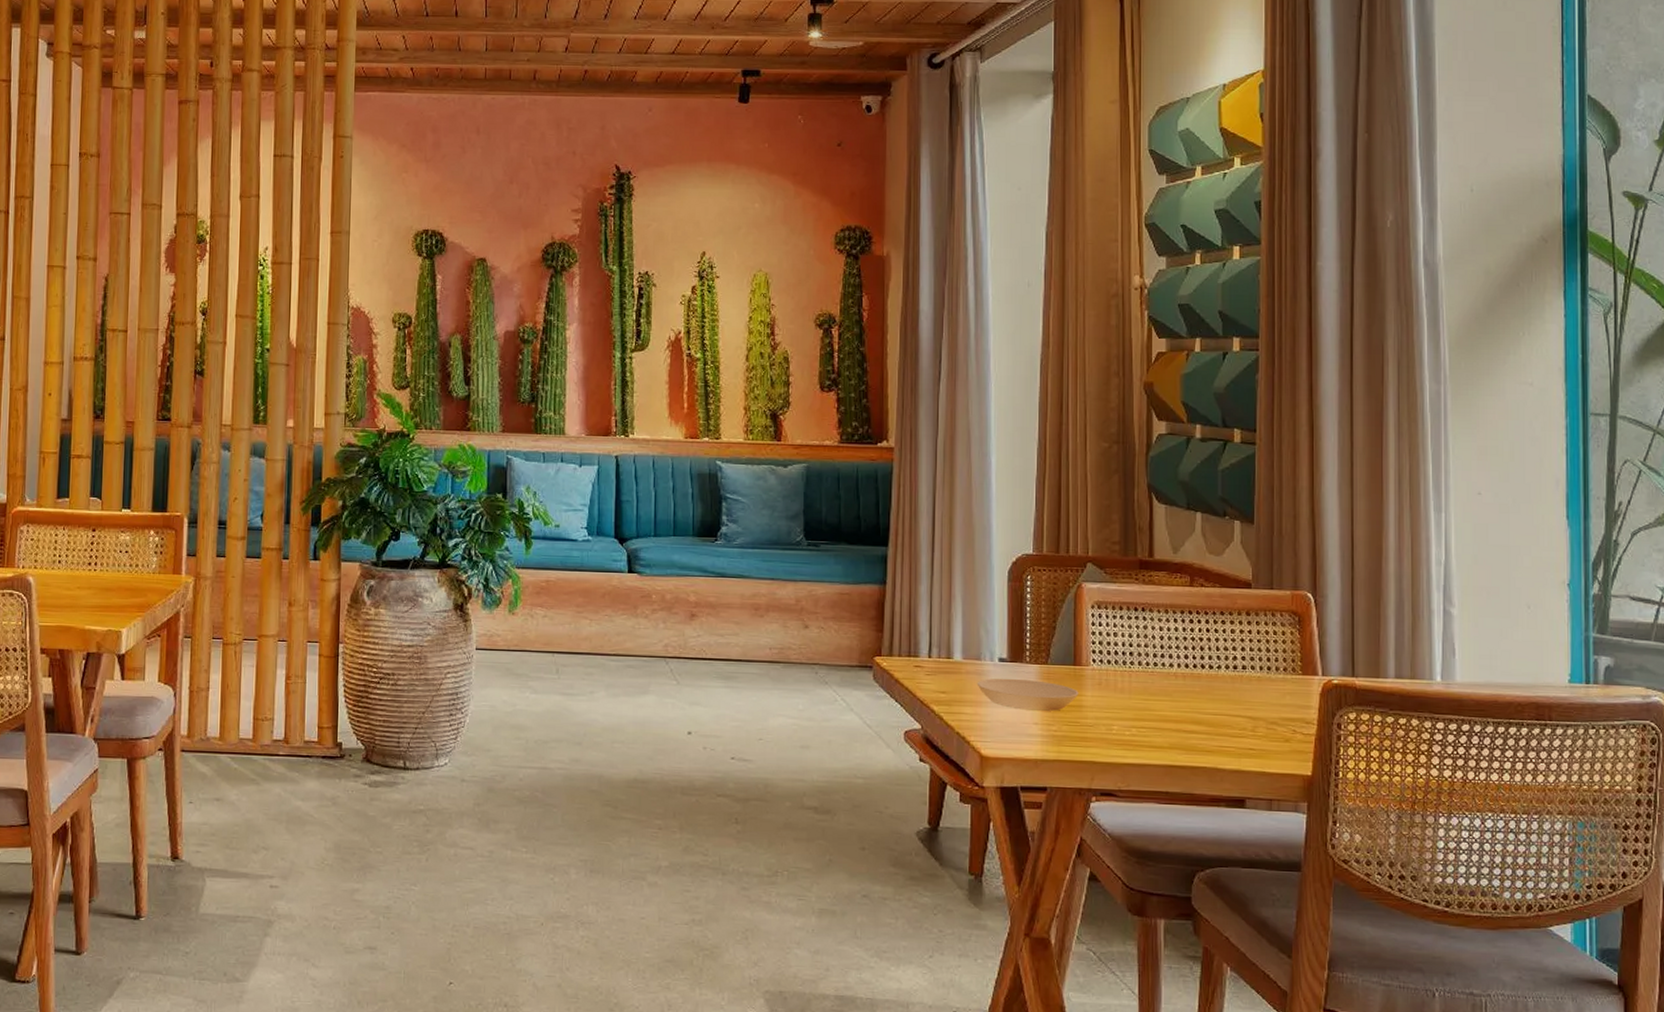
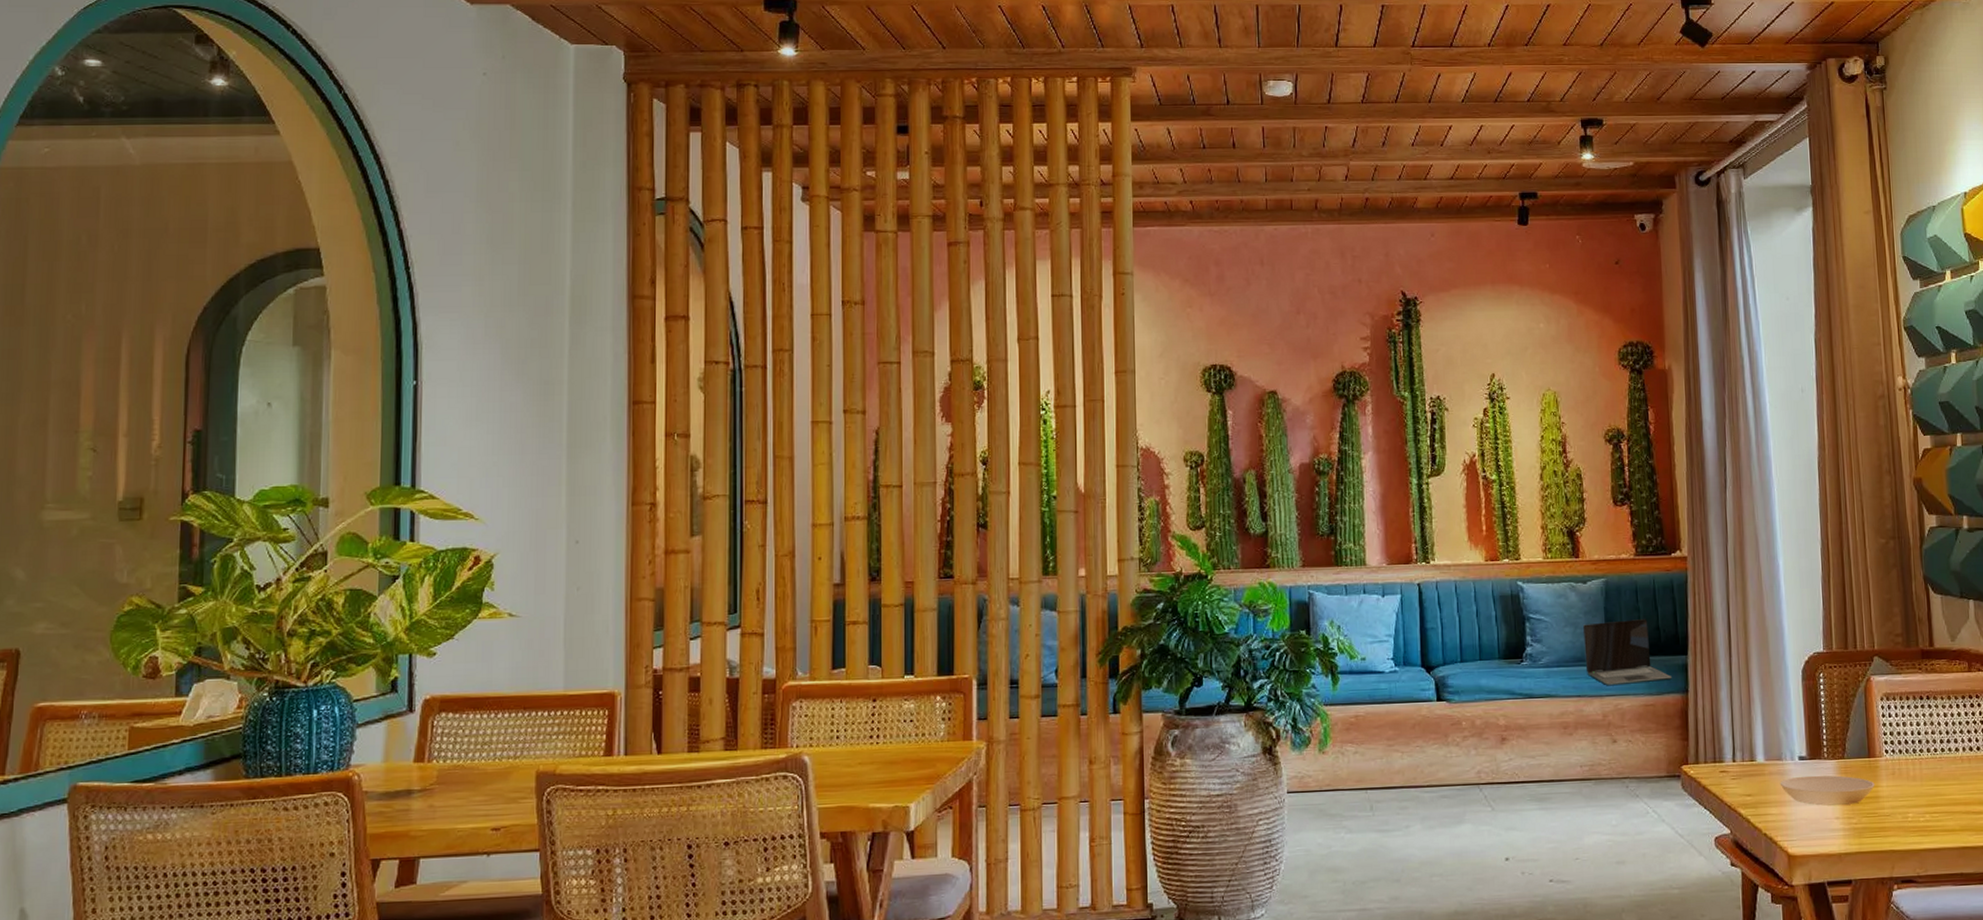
laptop: none [781,507,870,572] -> present [1583,619,1672,686]

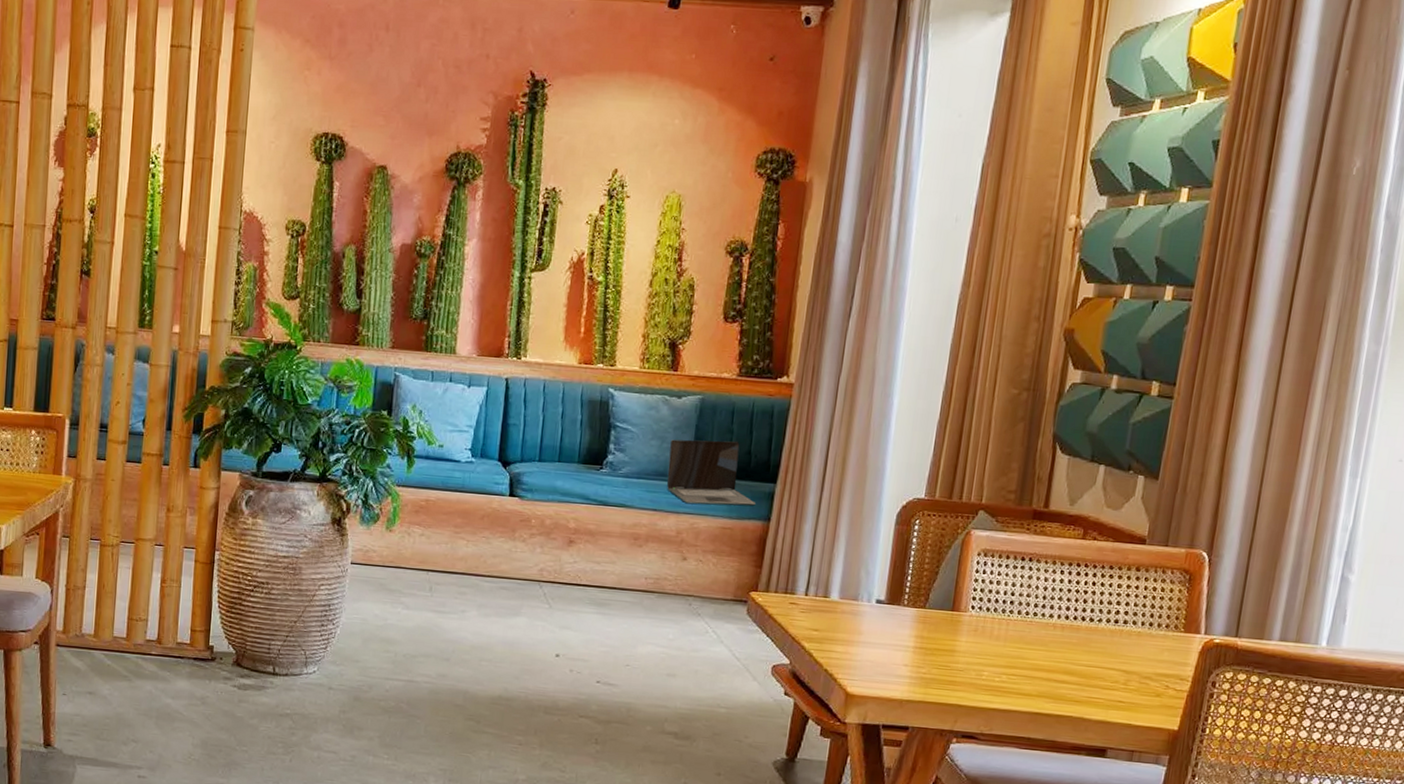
saucer: present [1779,775,1875,806] -> none [851,619,953,654]

